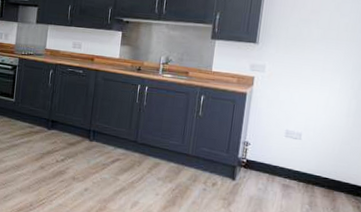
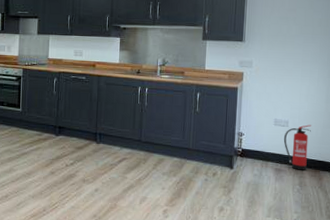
fire extinguisher: none [294,139,328,189] -> present [283,125,311,170]

